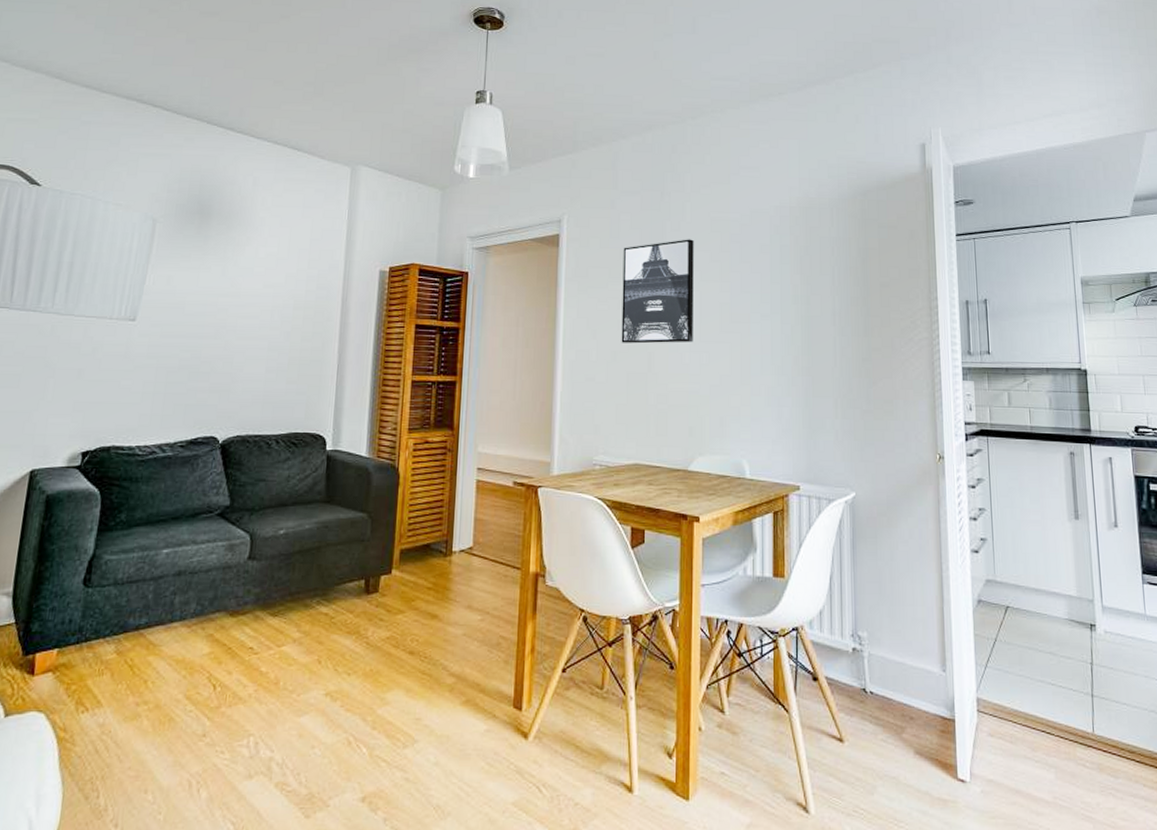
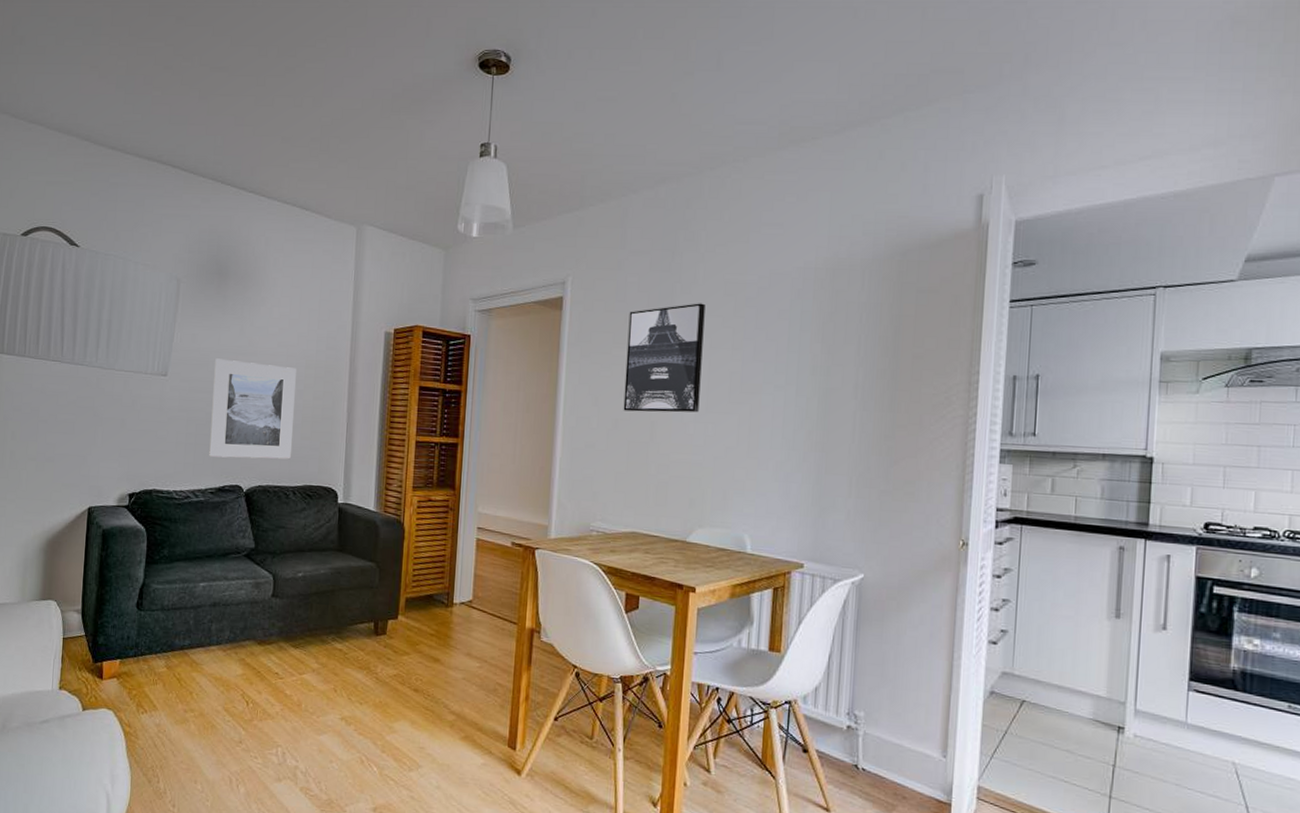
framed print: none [180,301,283,407] -> present [209,358,296,460]

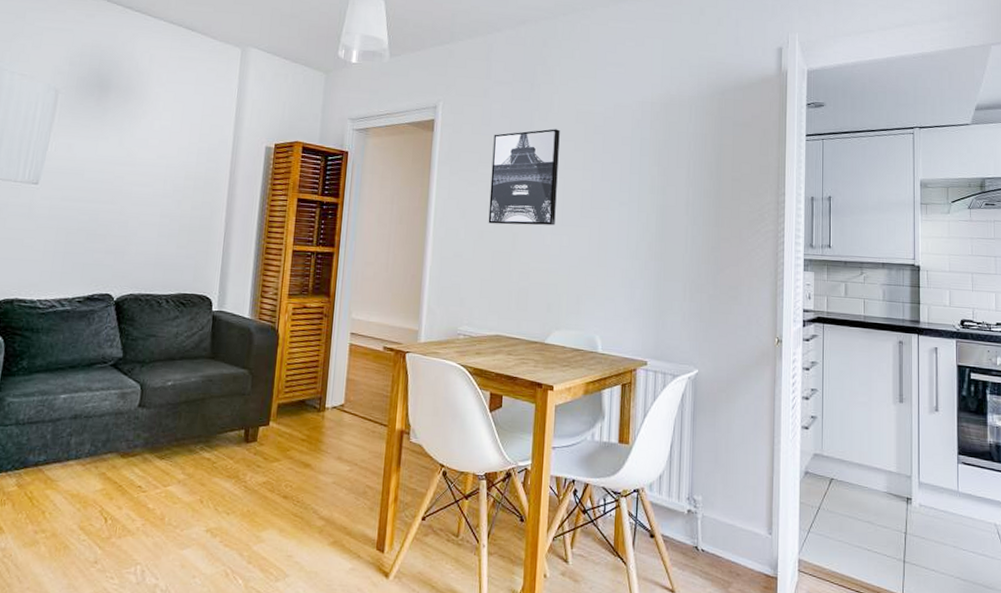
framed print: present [209,358,296,460] -> none [79,168,175,268]

